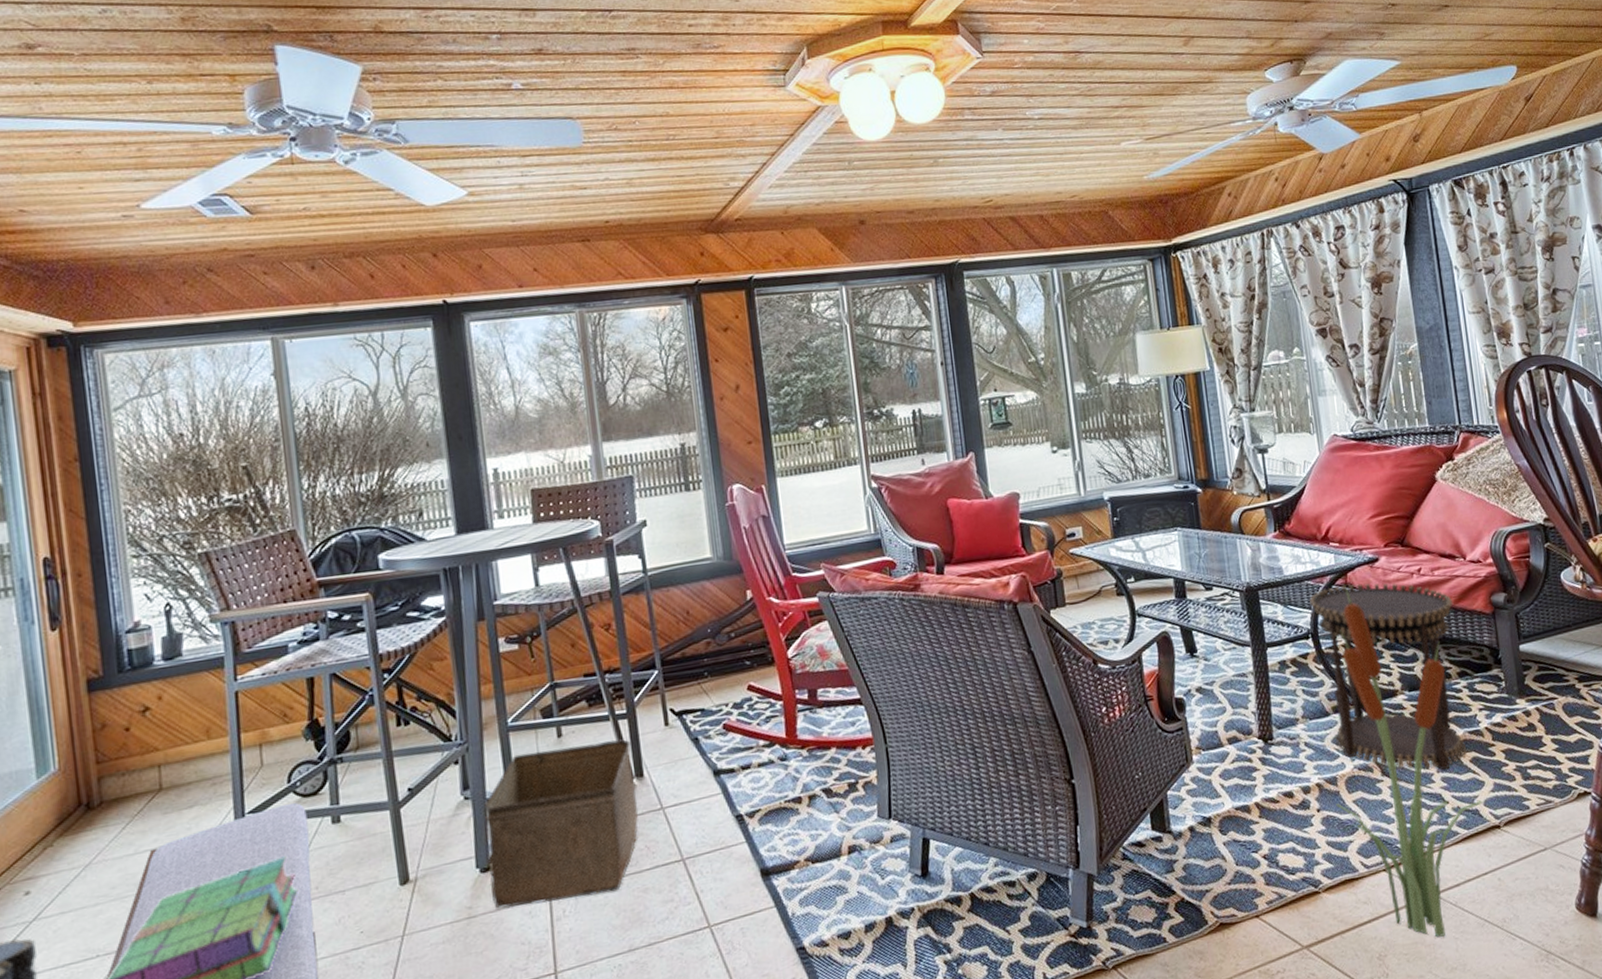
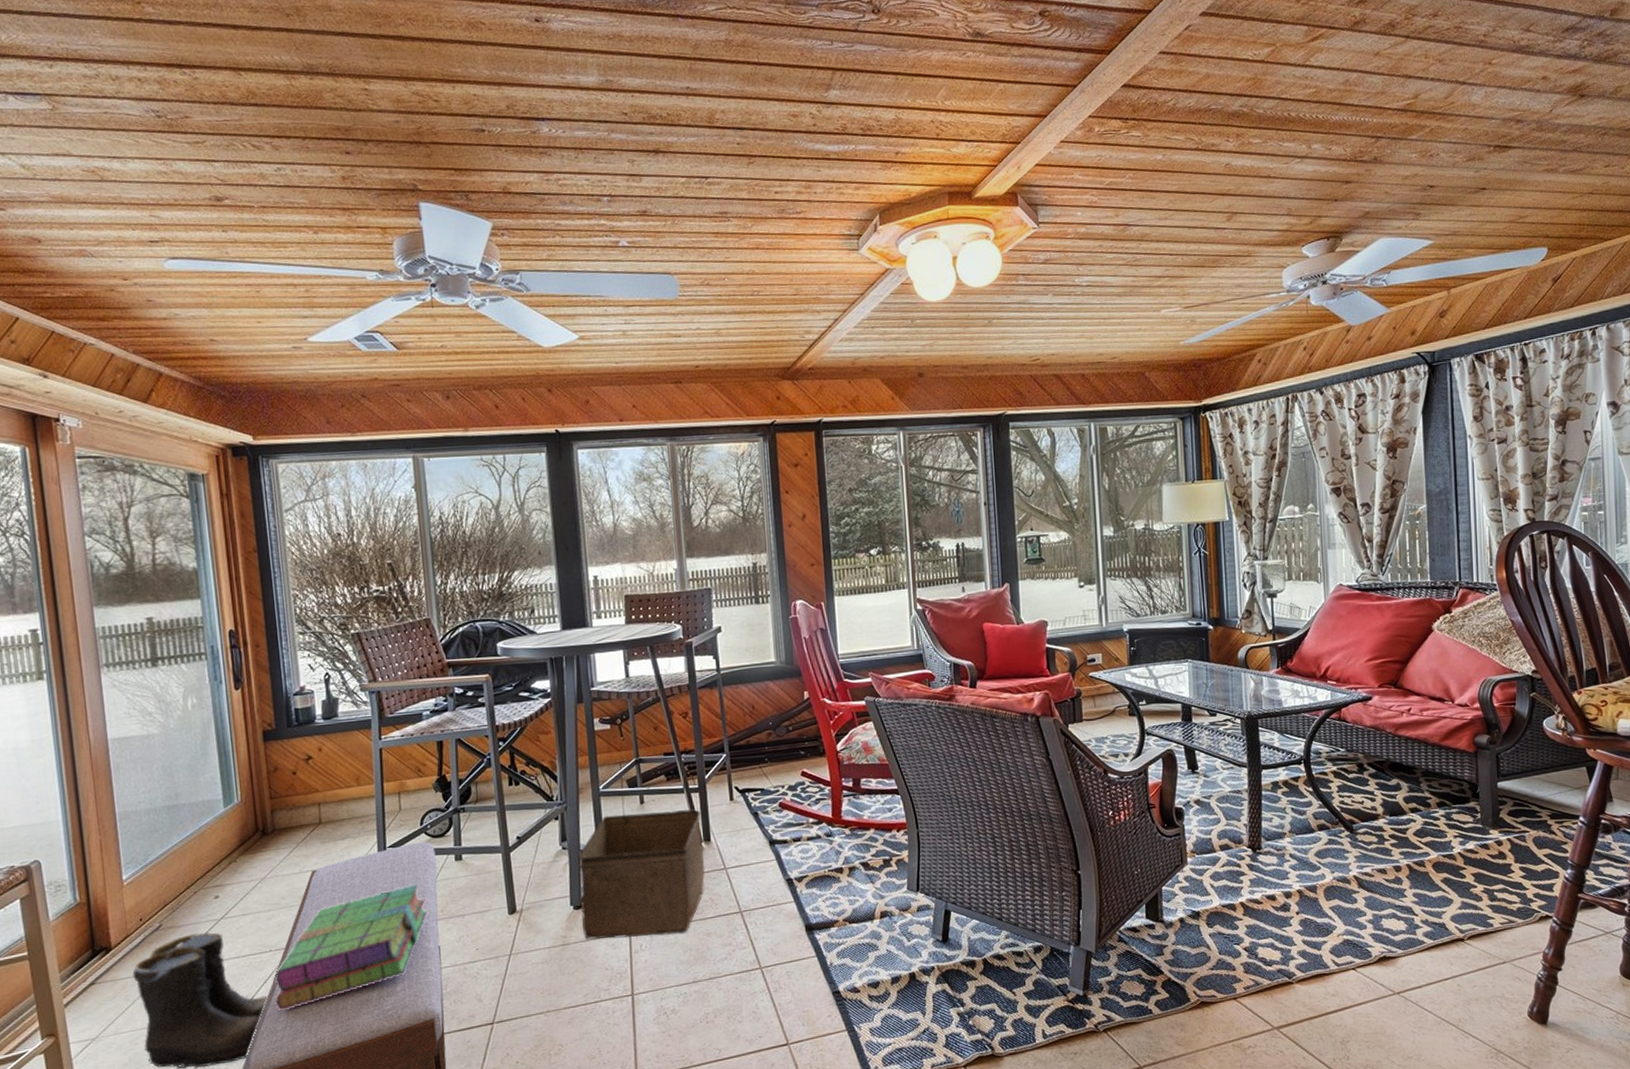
side table: present [1309,584,1467,770] -> none [1305,719,1439,887]
decorative plant: present [1336,585,1483,938] -> none [1314,719,1450,1030]

